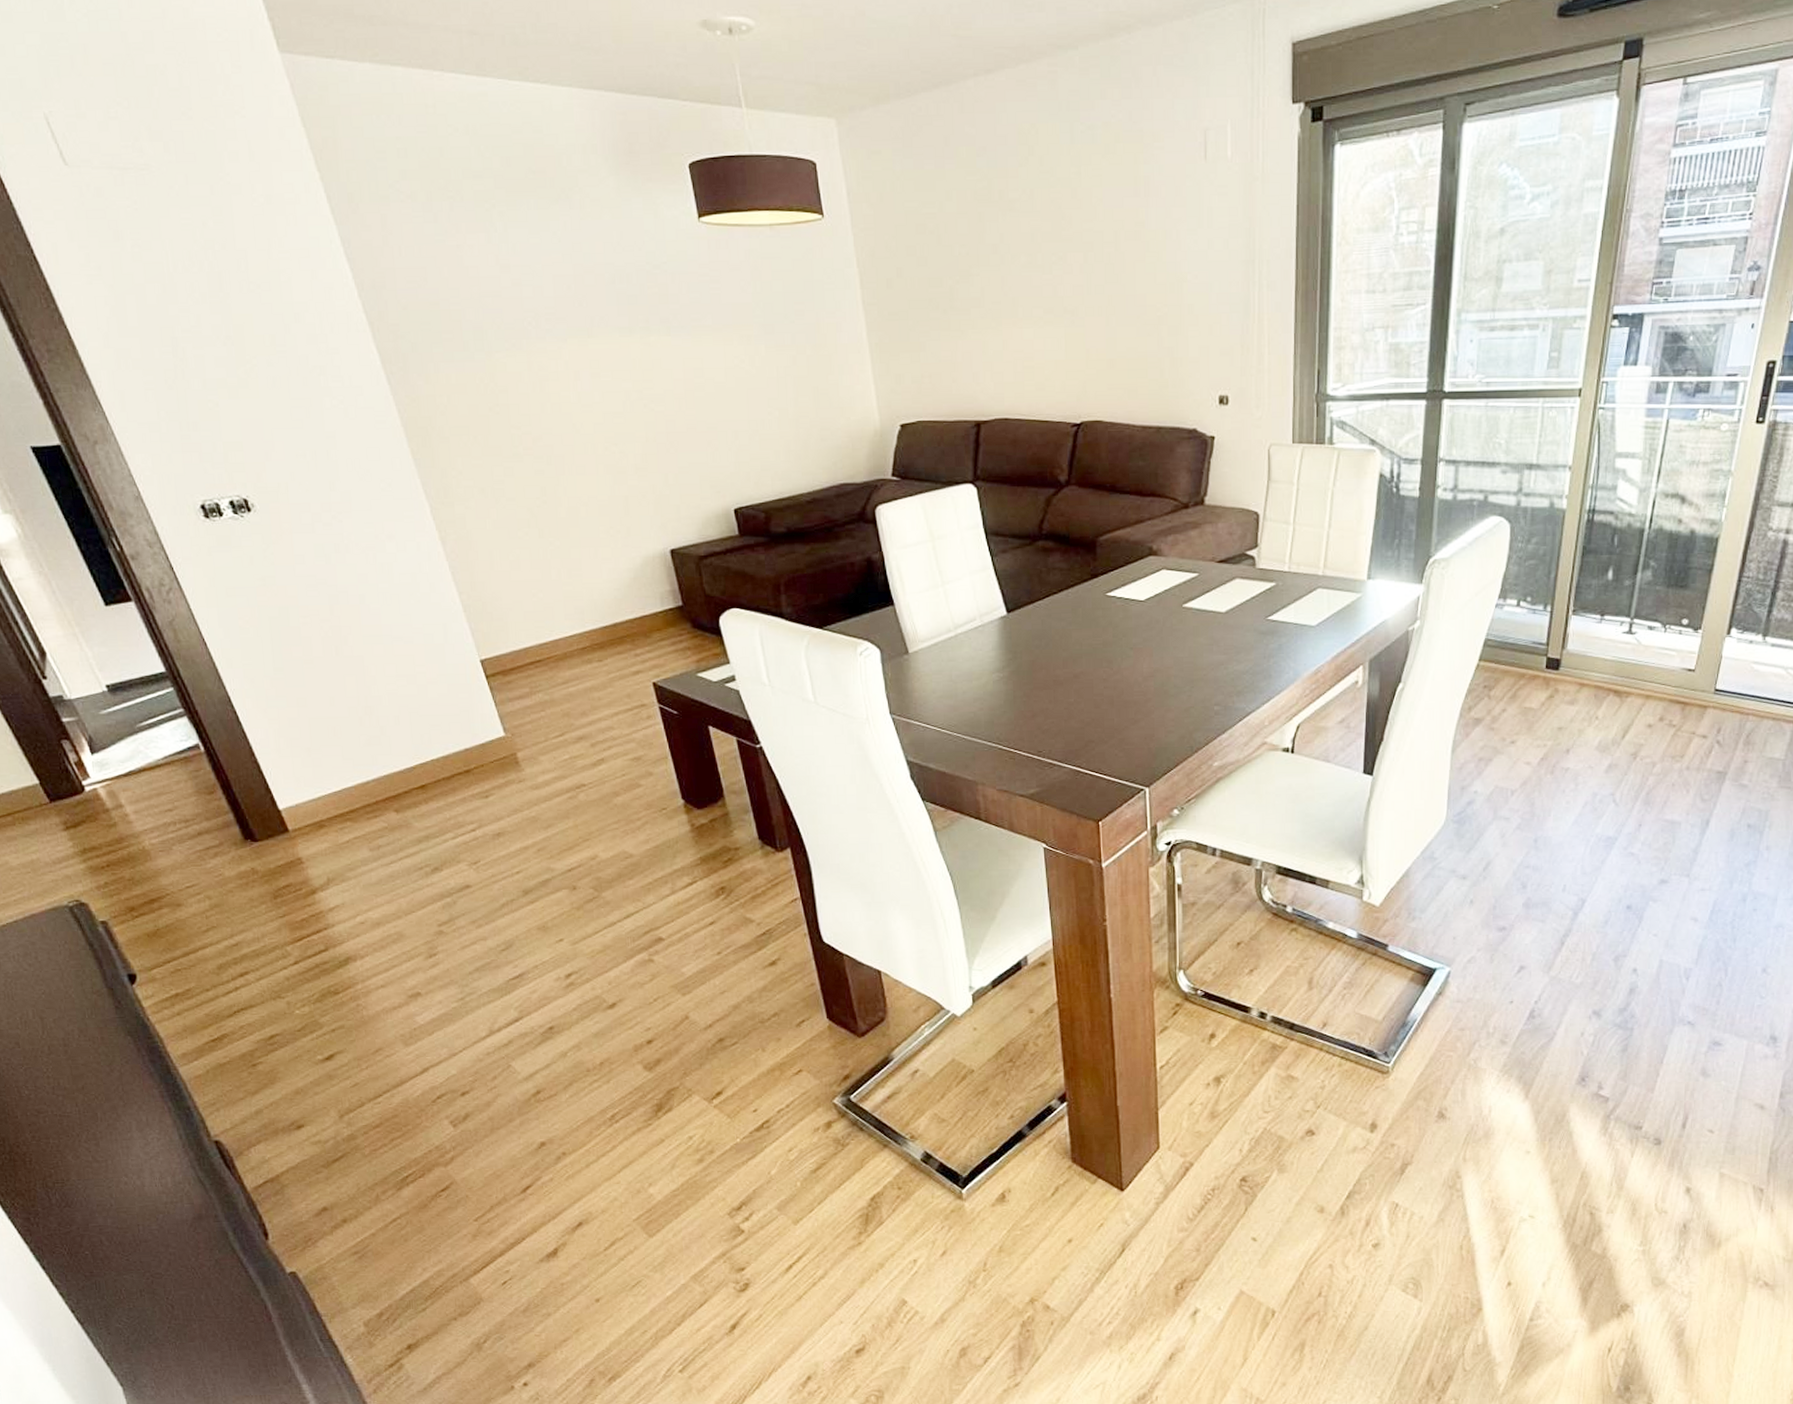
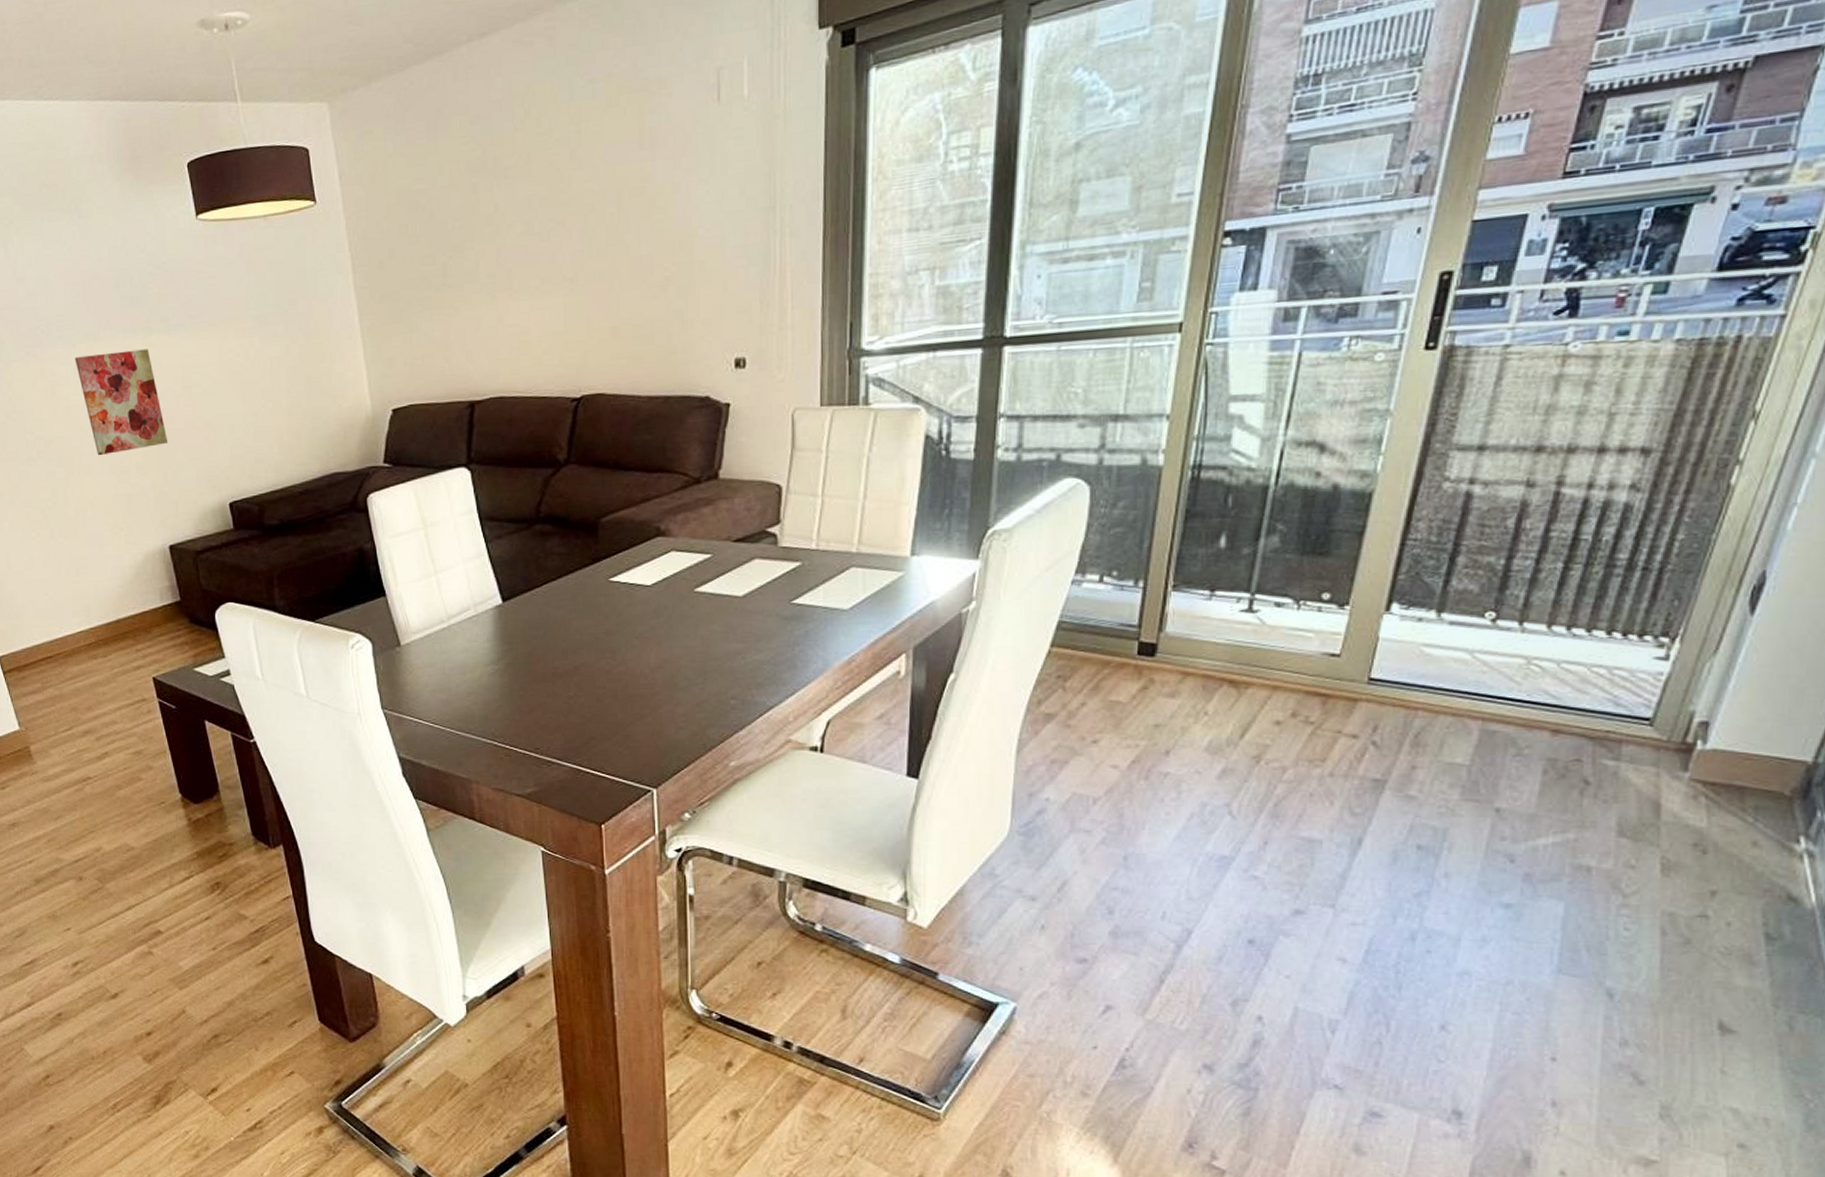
wall art: none [565,349,669,456] -> present [74,349,168,456]

